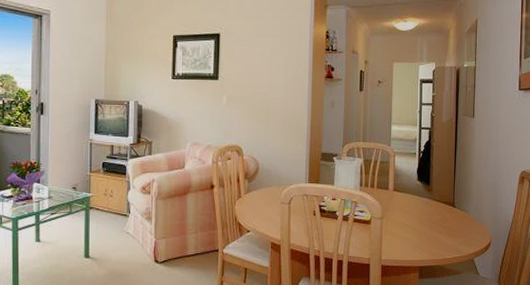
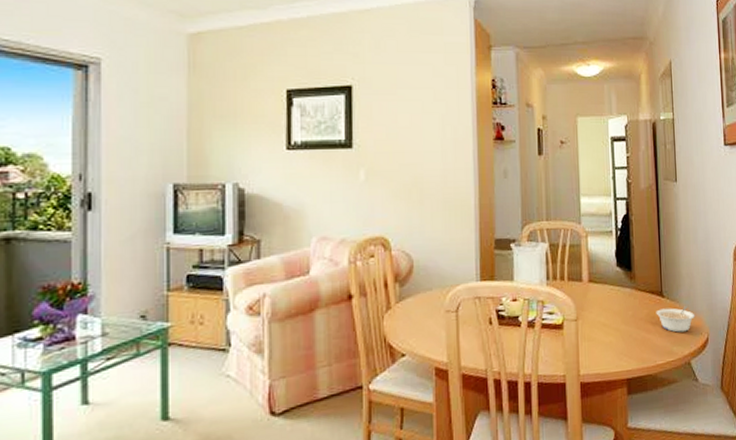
legume: none [447,215,481,236] -> present [656,305,695,333]

